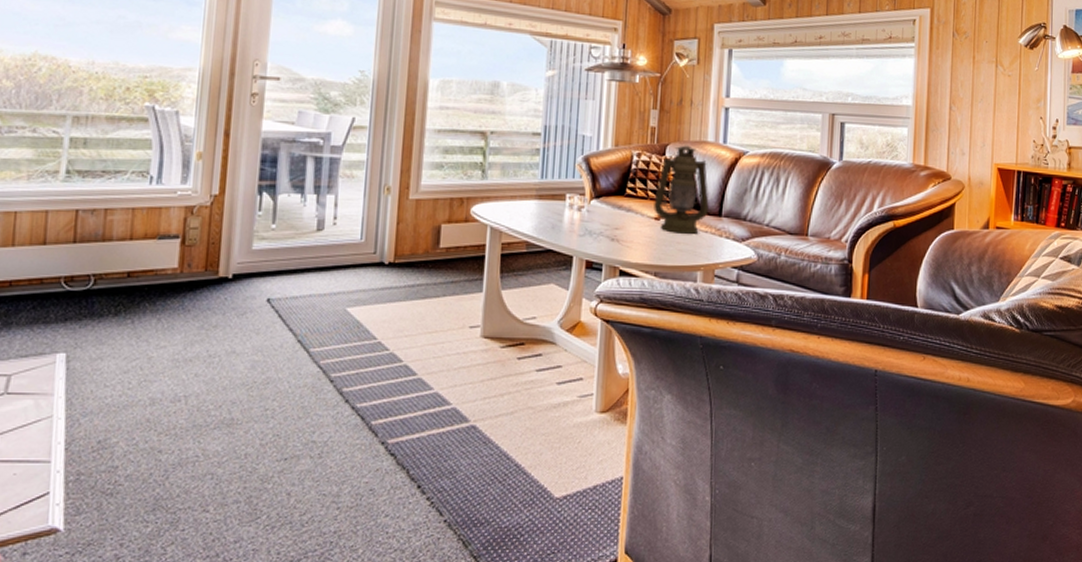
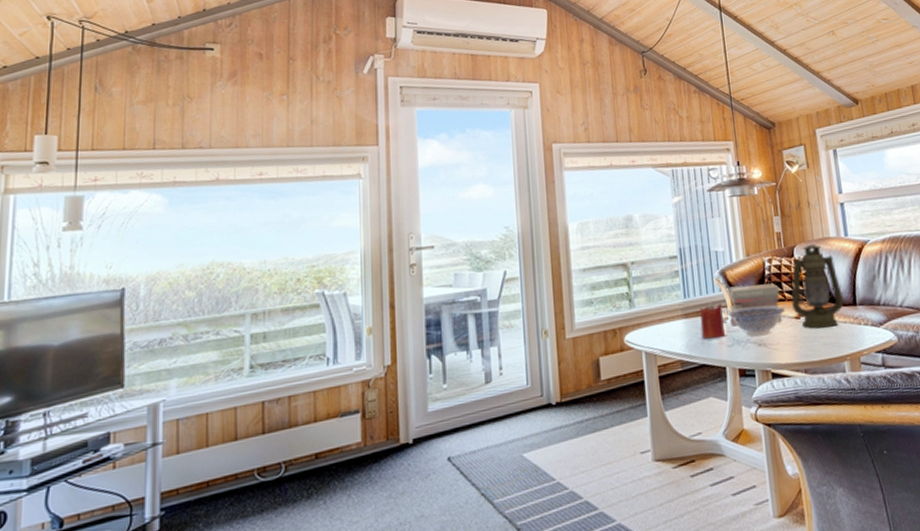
candle: none [552,186,581,226] -> present [700,301,725,340]
books: none [585,175,644,222] -> present [729,283,782,327]
decorative bowl: none [585,199,645,231] -> present [728,306,785,337]

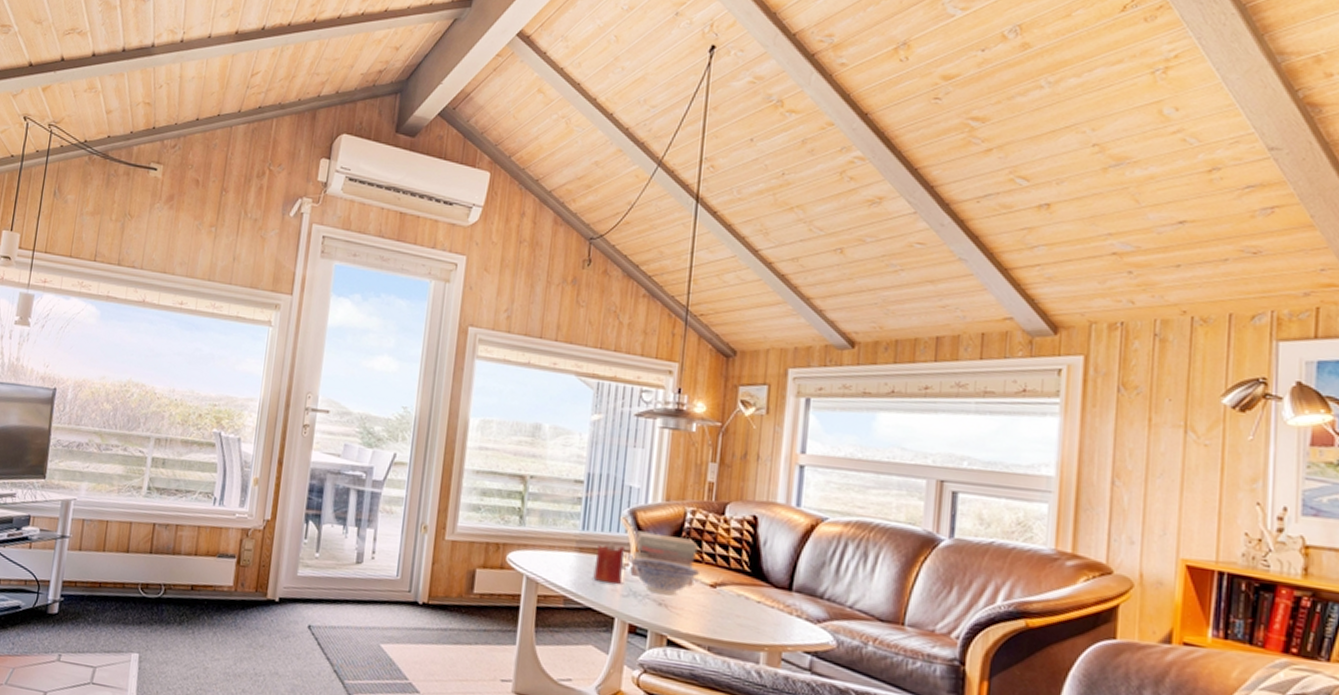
lantern: present [791,243,844,330] -> none [709,505,777,609]

